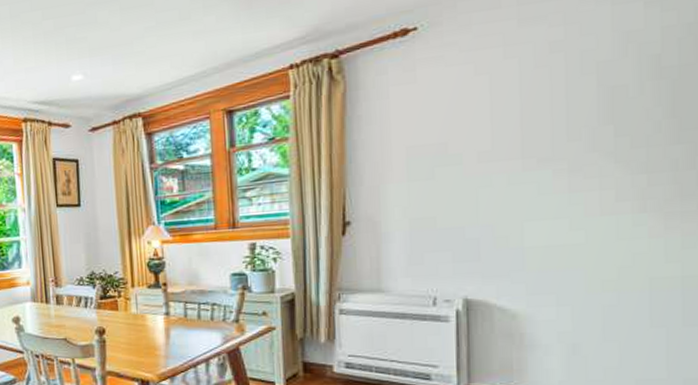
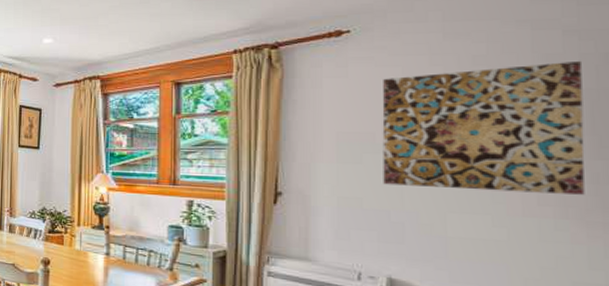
wall art: none [454,34,665,199] -> present [382,60,585,195]

